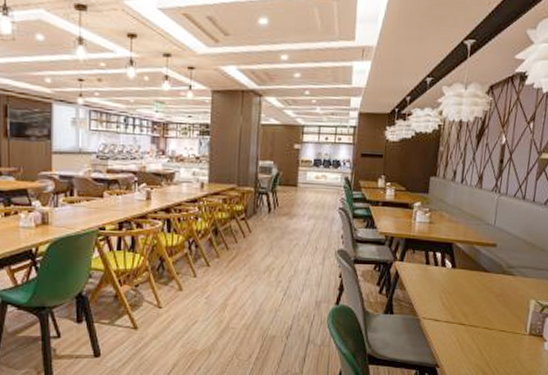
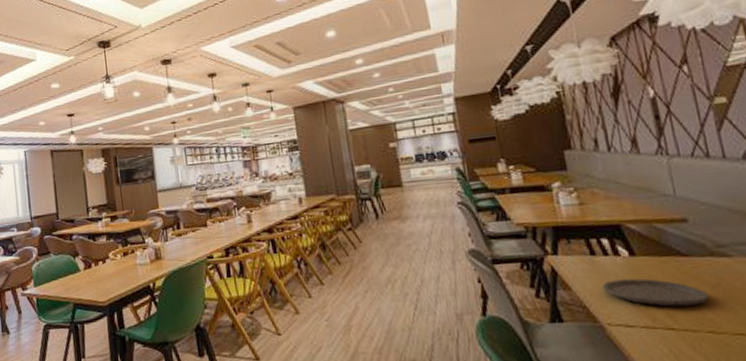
plate: none [427,285,493,308] -> present [602,278,710,307]

